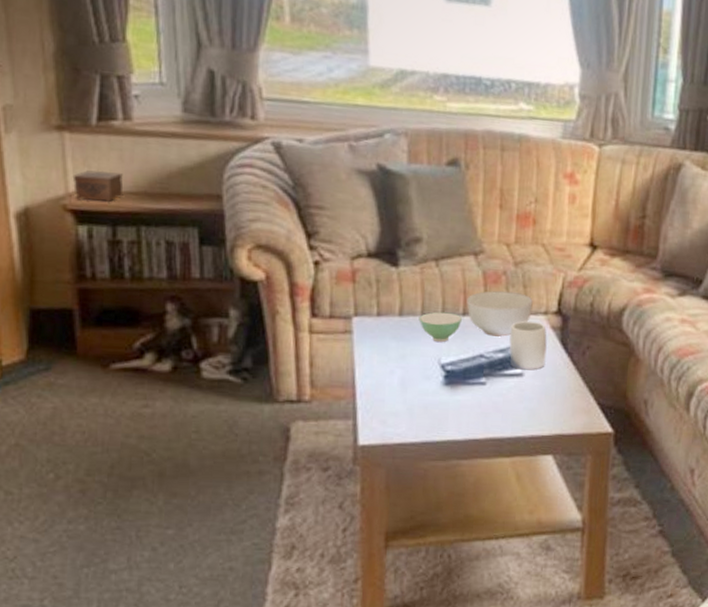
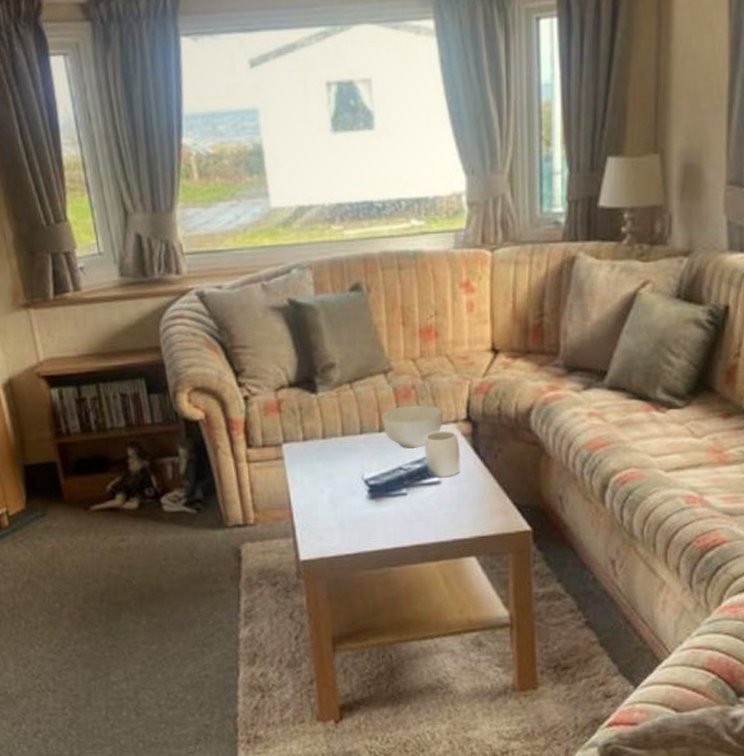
decorative box: present [72,170,124,202] -> none [41,338,82,367]
bowl: present [418,312,463,342] -> none [340,430,380,459]

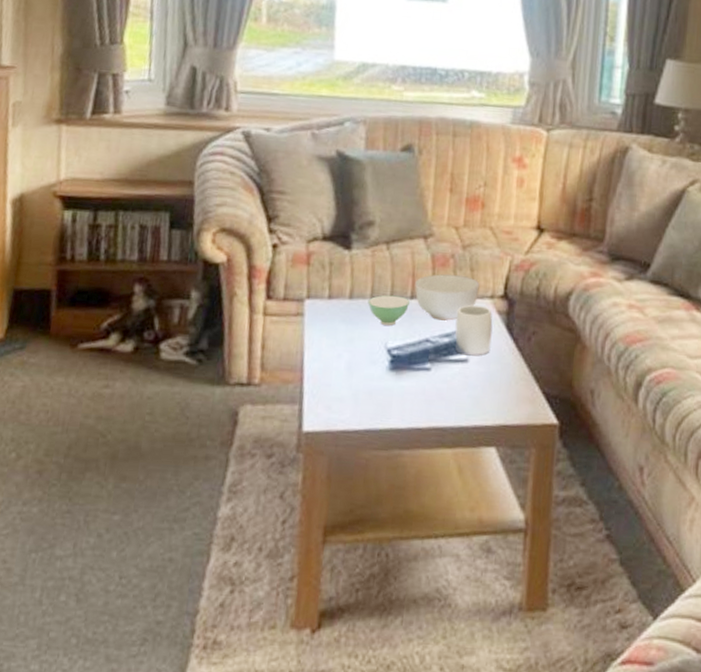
bowl: none [340,430,380,459] -> present [368,295,411,326]

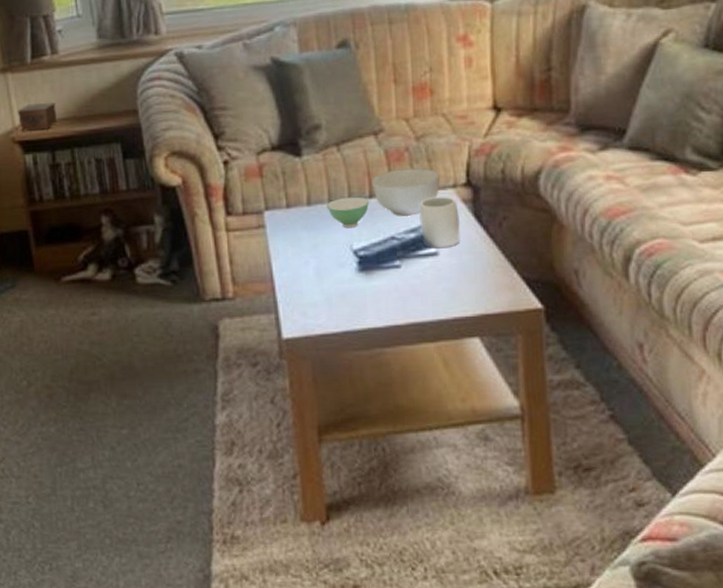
decorative box: none [64,159,108,188] -> present [17,102,58,132]

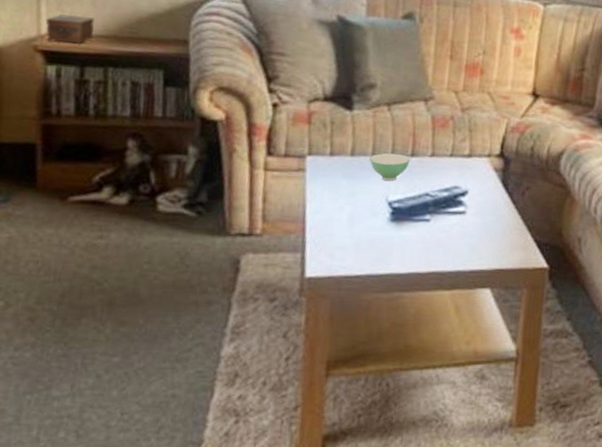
bowl: present [372,167,440,216] -> none [415,134,478,177]
mug: present [419,197,460,249] -> none [453,163,490,209]

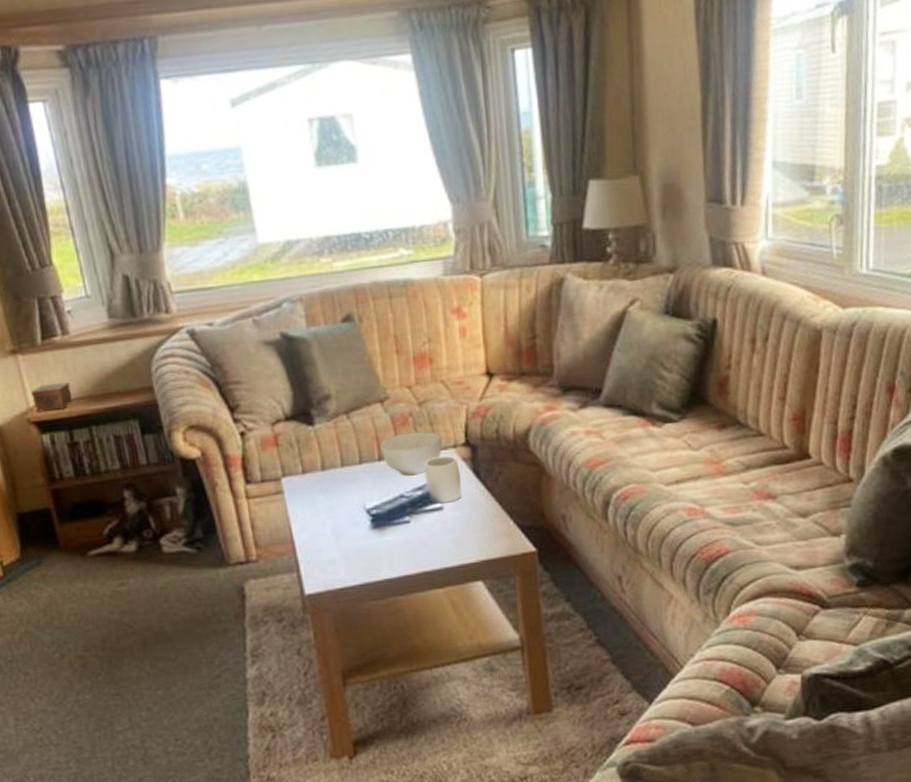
bowl: present [369,152,411,181] -> none [339,460,380,489]
bowl: none [415,134,478,177] -> present [380,430,442,476]
mug: none [453,163,490,209] -> present [424,456,462,504]

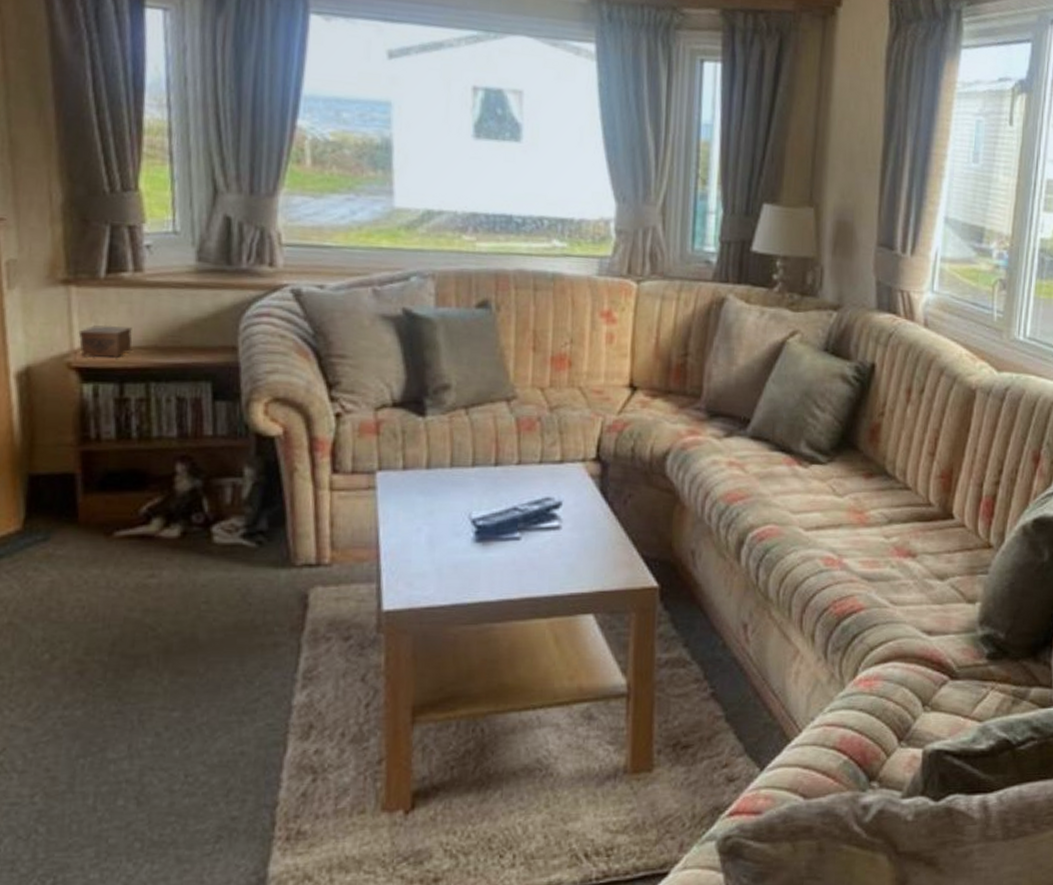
bowl: present [380,430,442,476] -> none [499,438,570,487]
mug: present [424,456,462,504] -> none [545,470,586,522]

